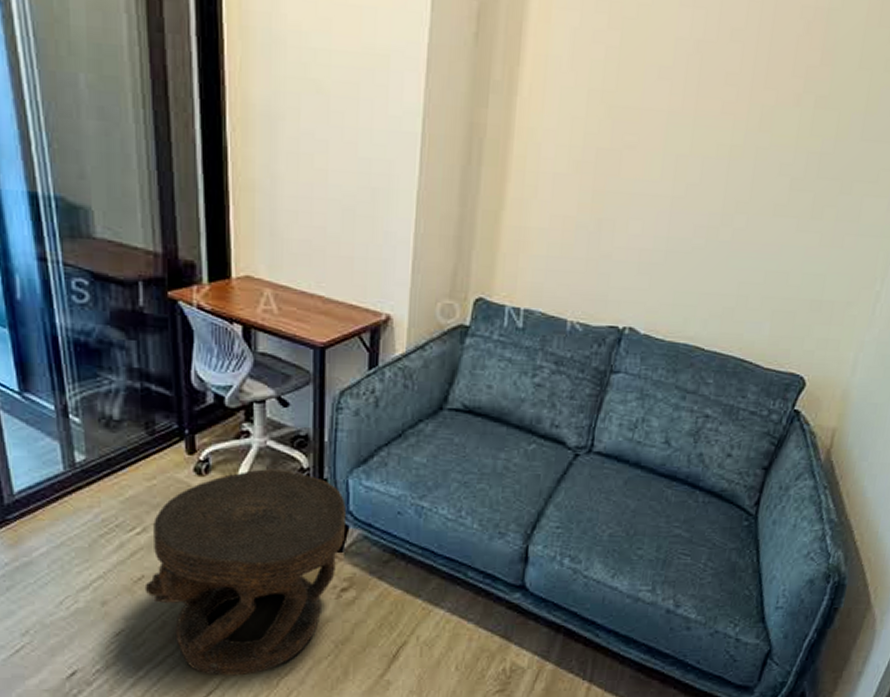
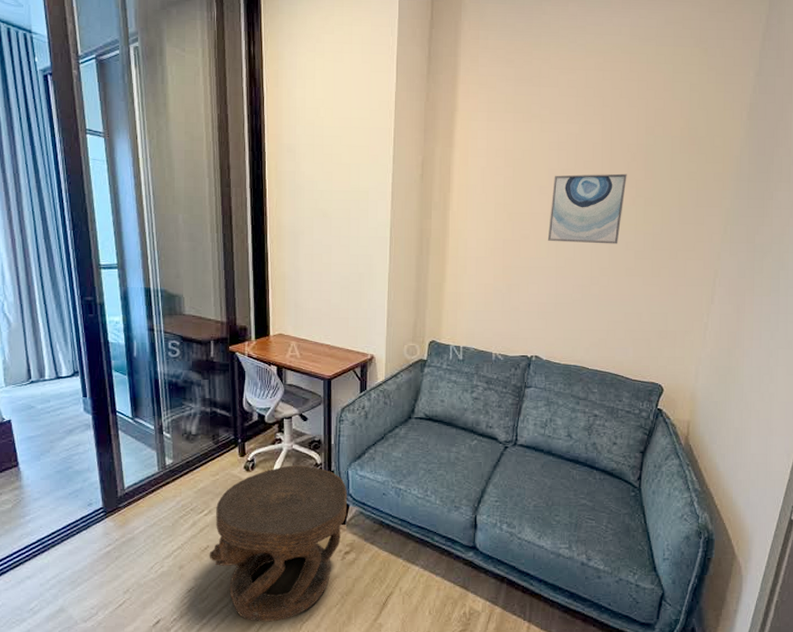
wall art: none [663,49,795,166] -> present [547,173,627,244]

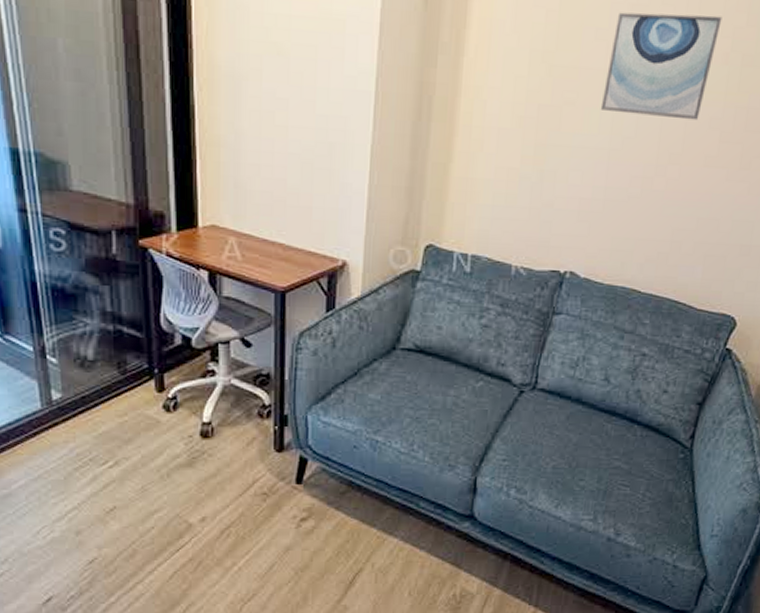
side table: present [209,465,347,622] -> none [116,406,305,601]

